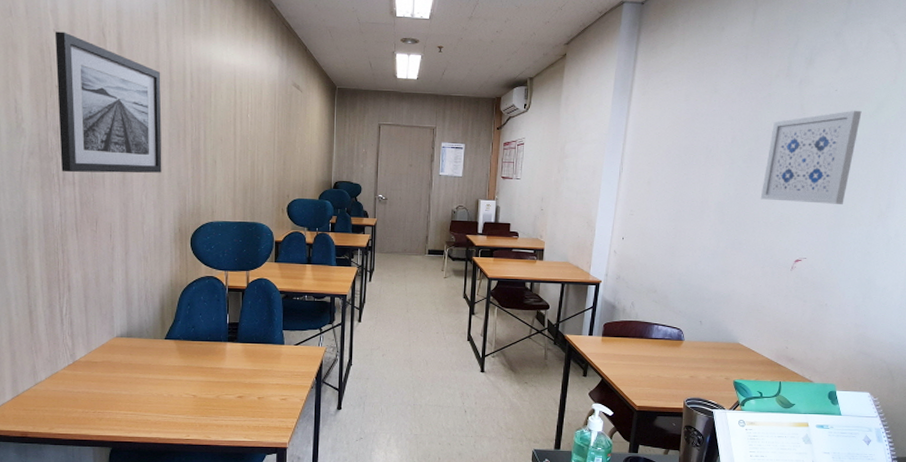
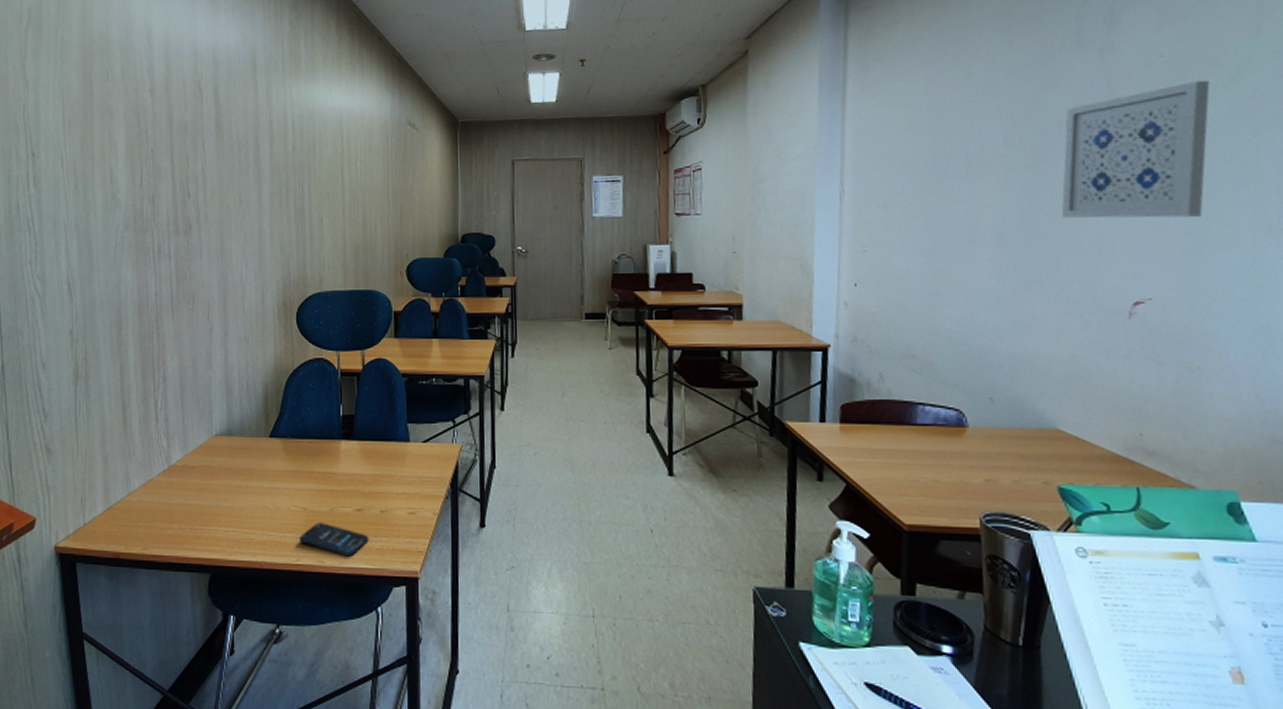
wall art: present [54,31,162,173] -> none [150,91,263,245]
smartphone: none [190,407,248,432] -> present [300,522,369,557]

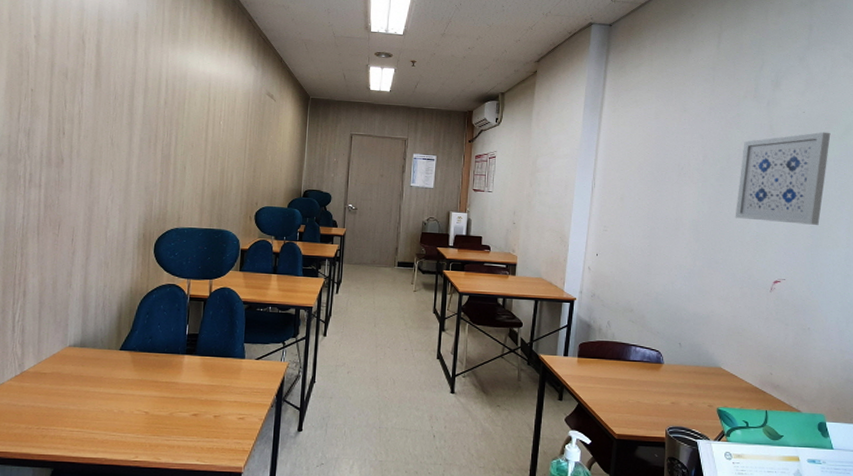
smartphone: present [300,522,369,557] -> none [139,425,202,454]

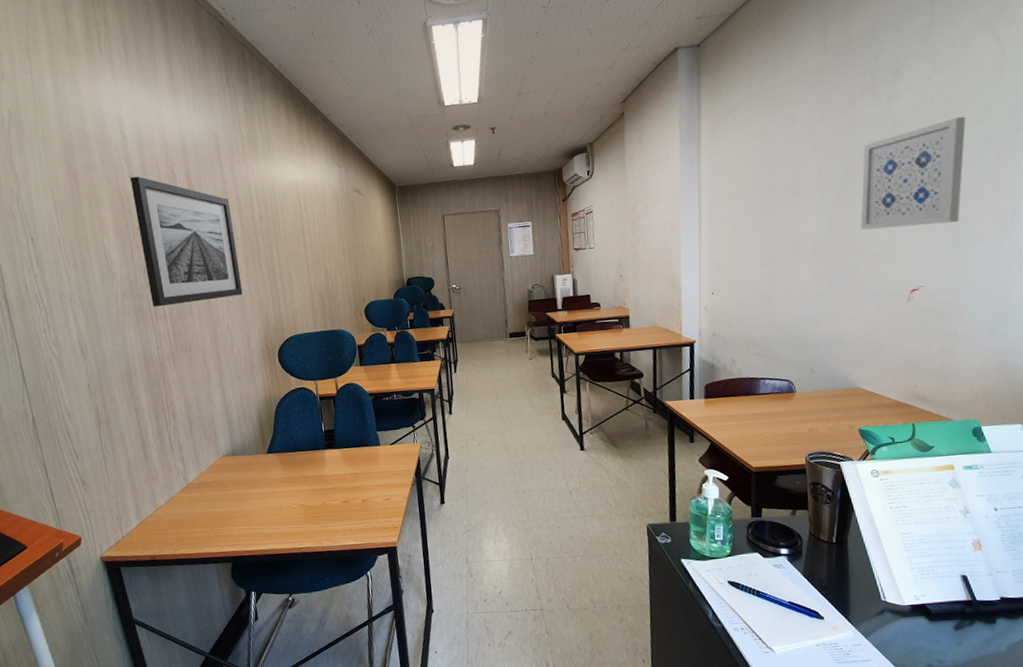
wall art: none [28,37,137,177] -> present [130,176,243,307]

